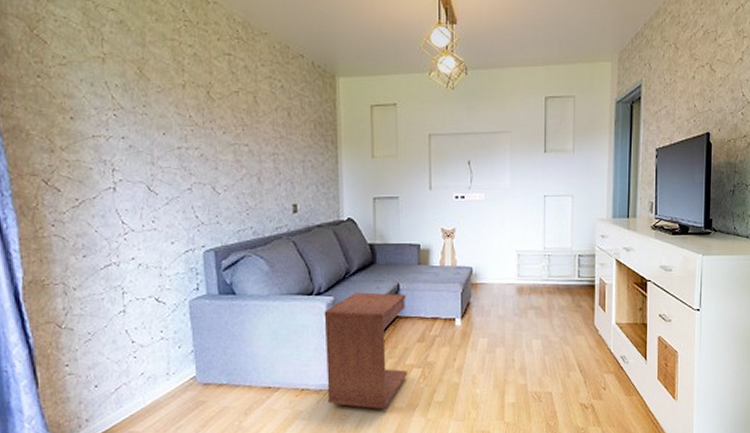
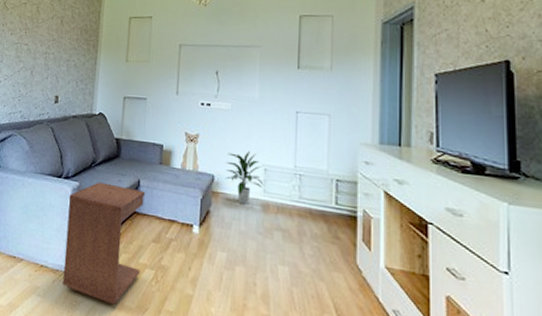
indoor plant: none [482,238,518,291] -> present [224,150,264,205]

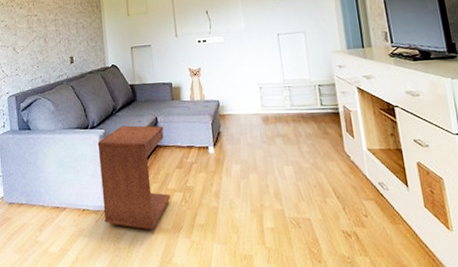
indoor plant: present [224,150,264,205] -> none [227,74,261,121]

